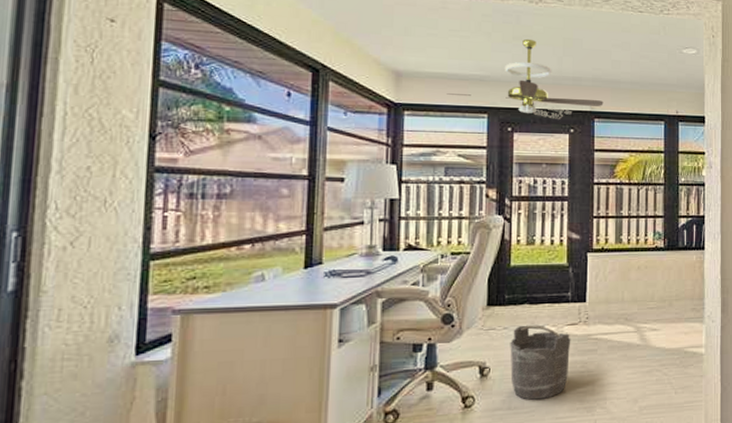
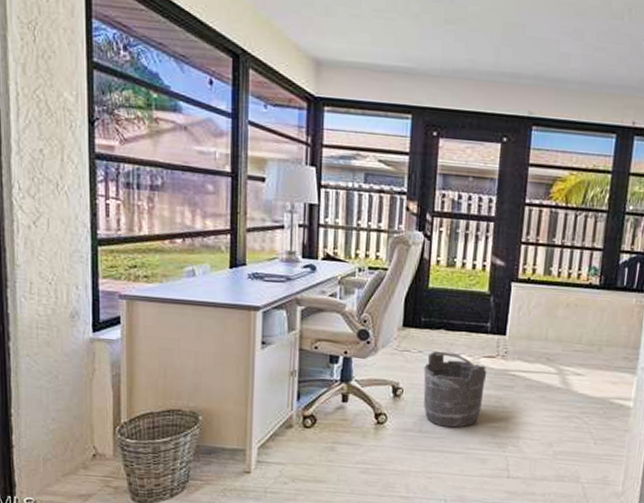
ceiling fan: present [447,38,604,119] -> none [369,22,545,125]

